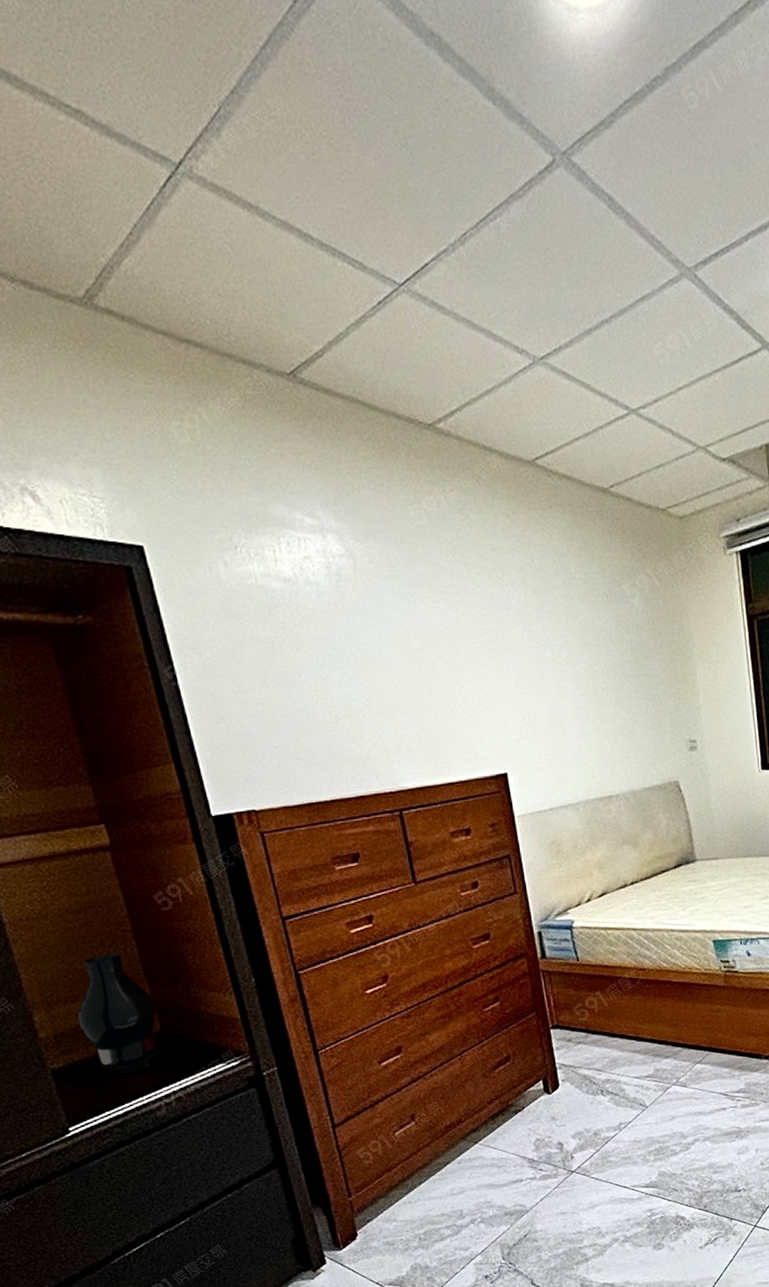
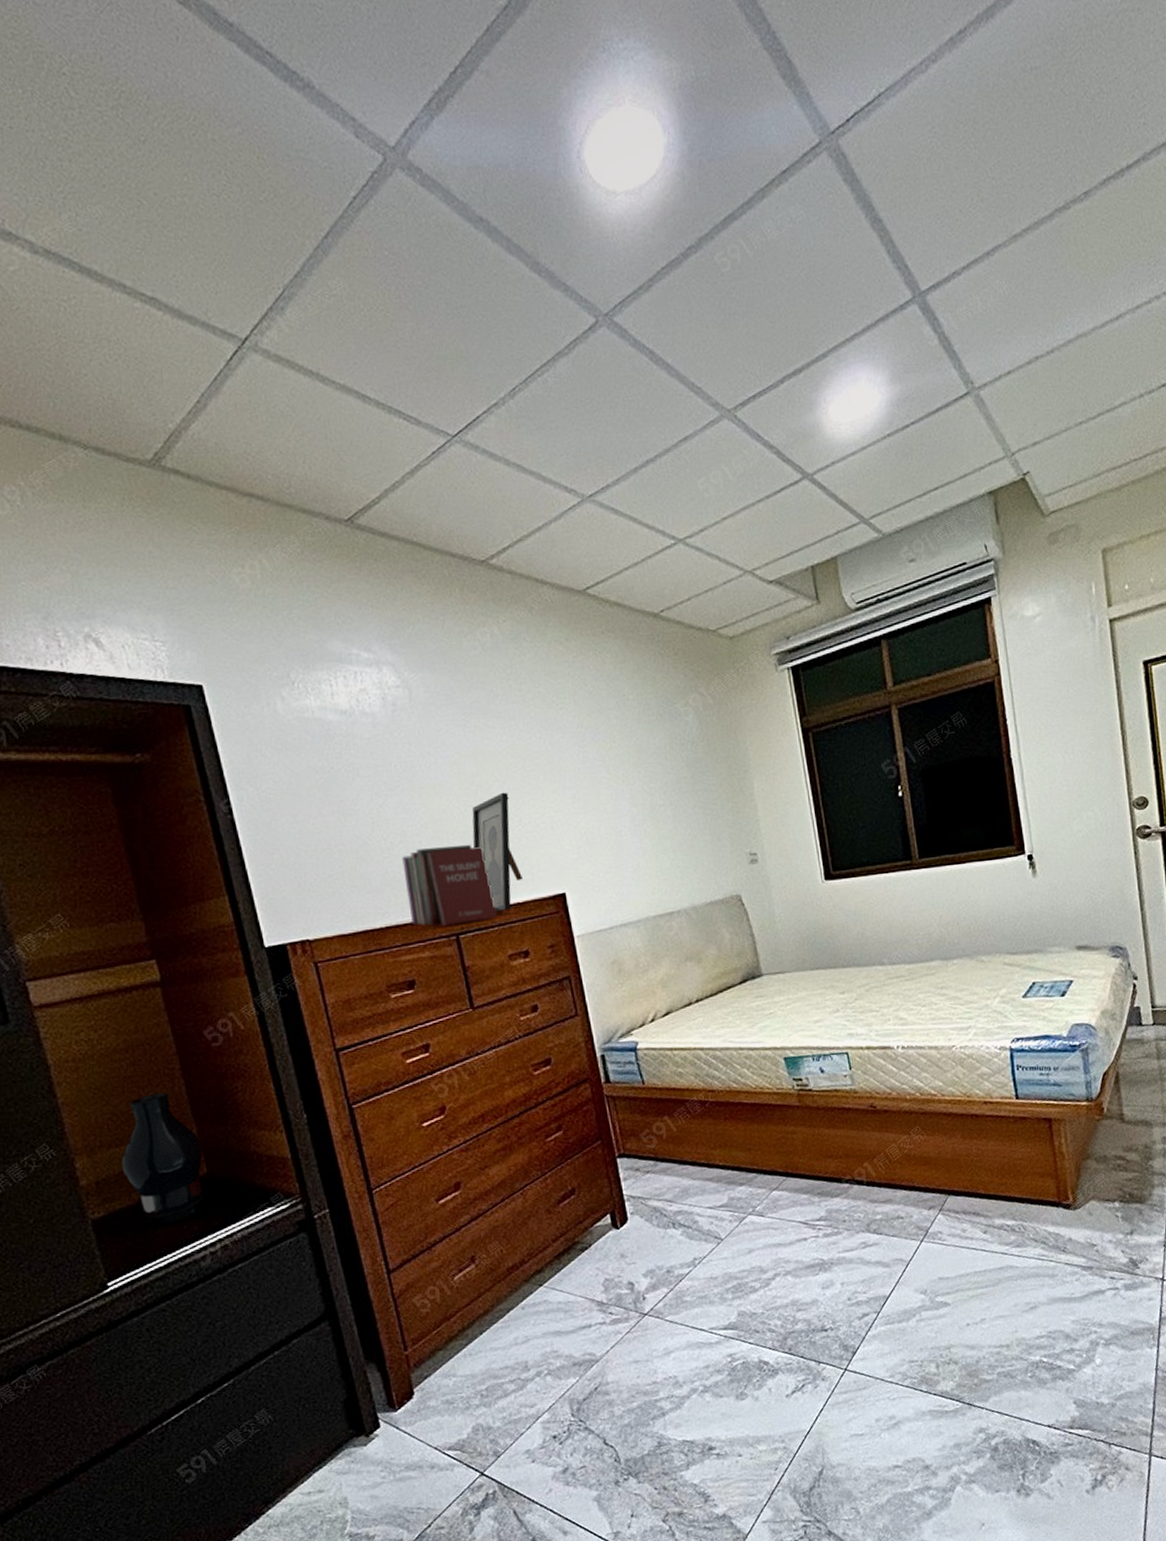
books: none [346,720,439,803] -> present [402,844,497,927]
picture frame: none [416,669,465,790] -> present [472,792,523,913]

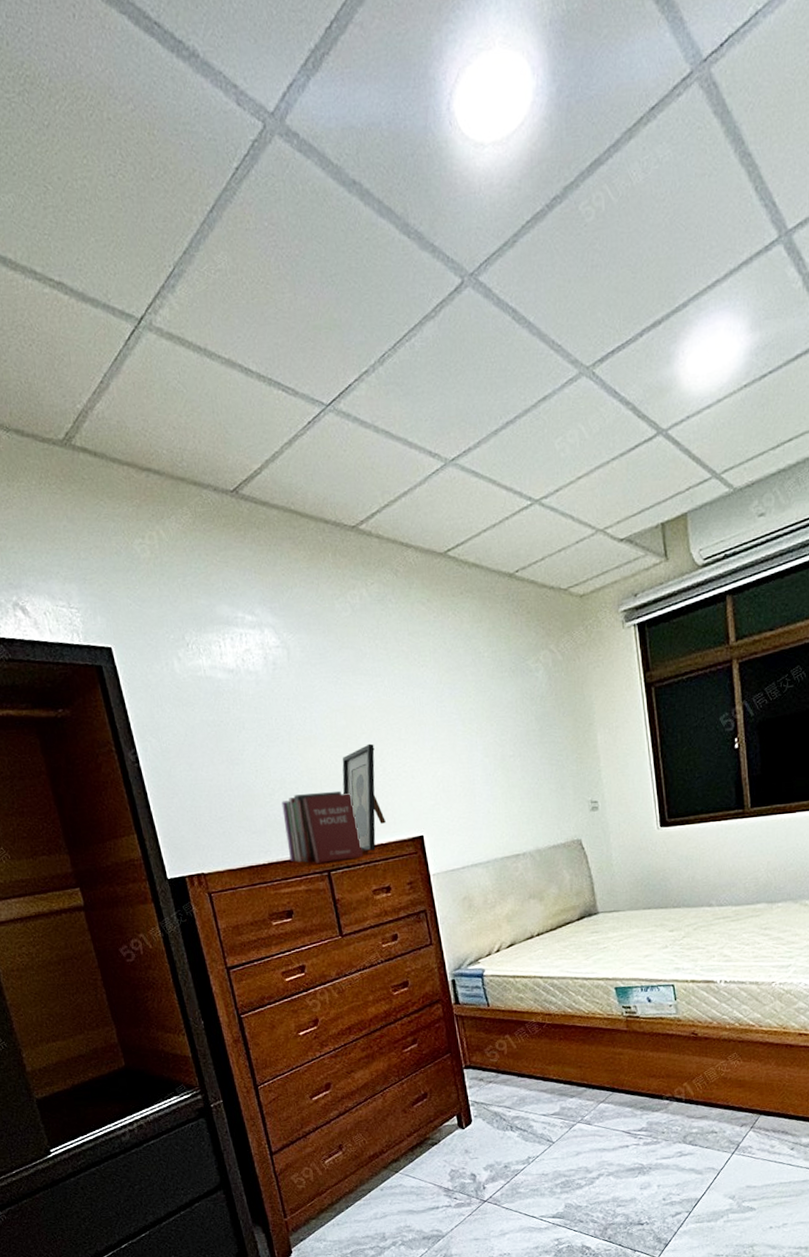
vase: present [120,1092,205,1225] -> none [57,998,124,1106]

